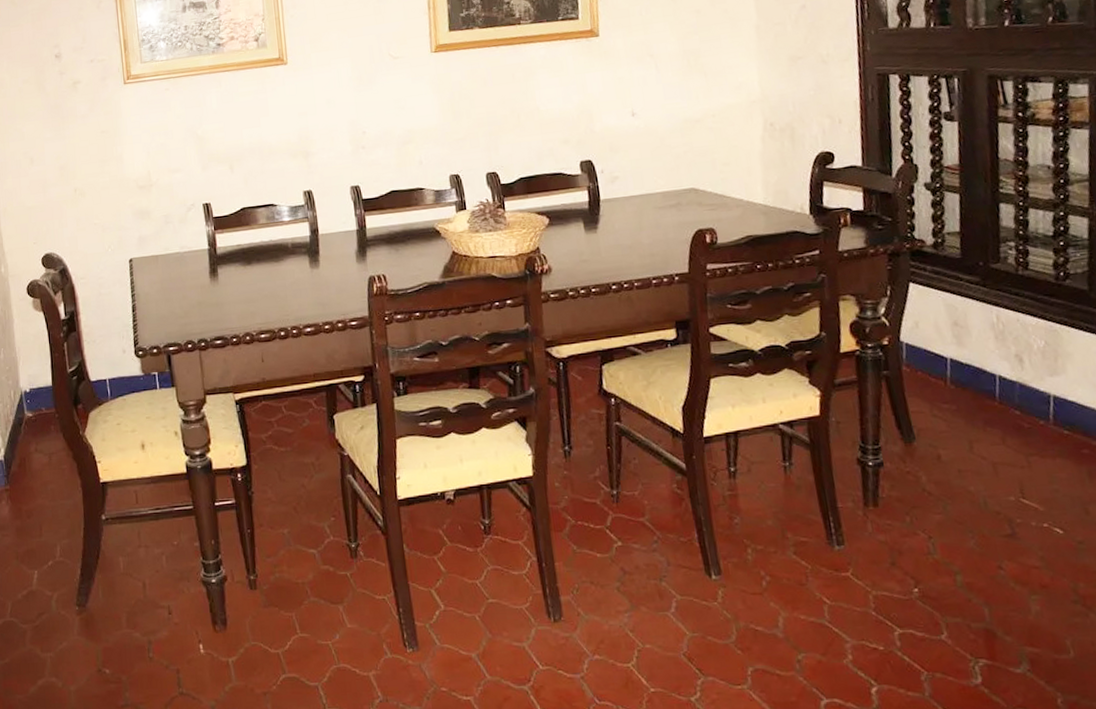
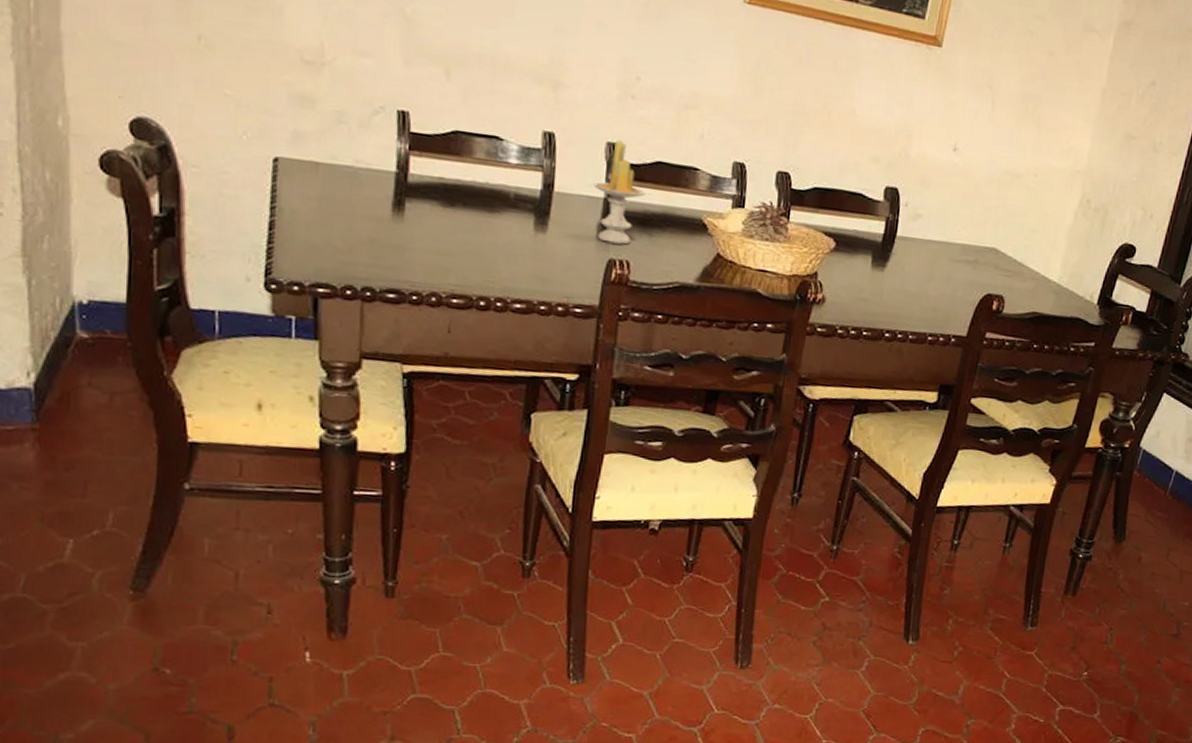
candle: none [347,182,387,264] -> present [593,140,646,245]

